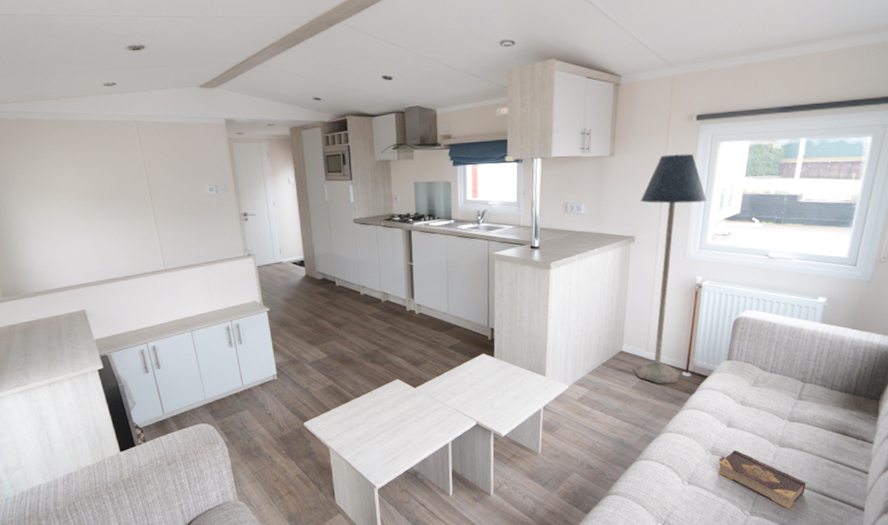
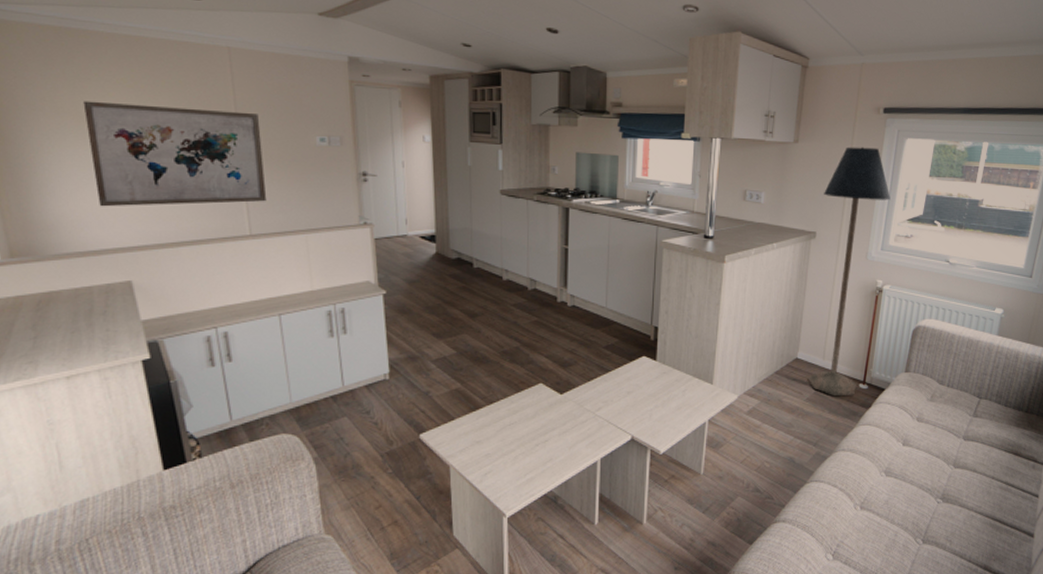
wall art: none [39,172,174,255] -> present [83,101,267,207]
book: present [718,449,806,508] -> none [892,470,979,535]

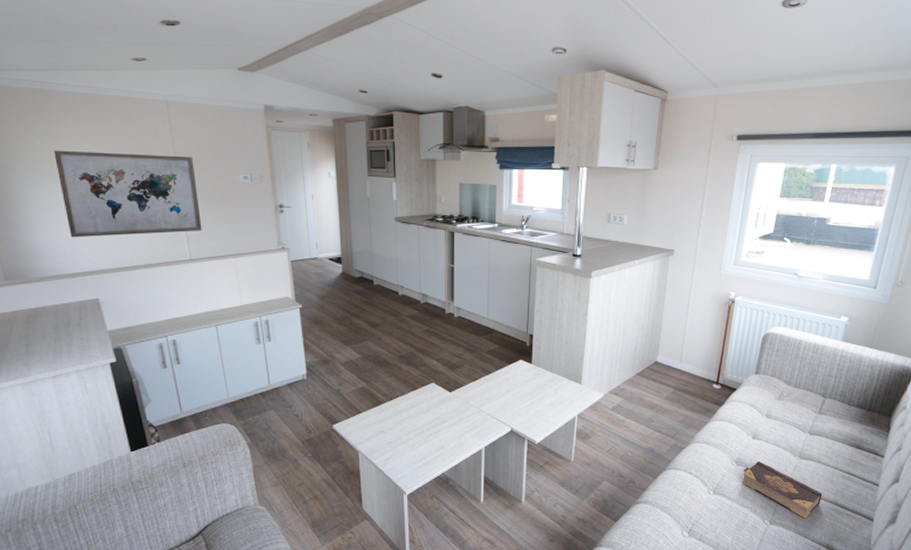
floor lamp: present [807,147,890,396] -> none [666,172,743,394]
book: none [892,470,979,535] -> present [742,460,822,518]

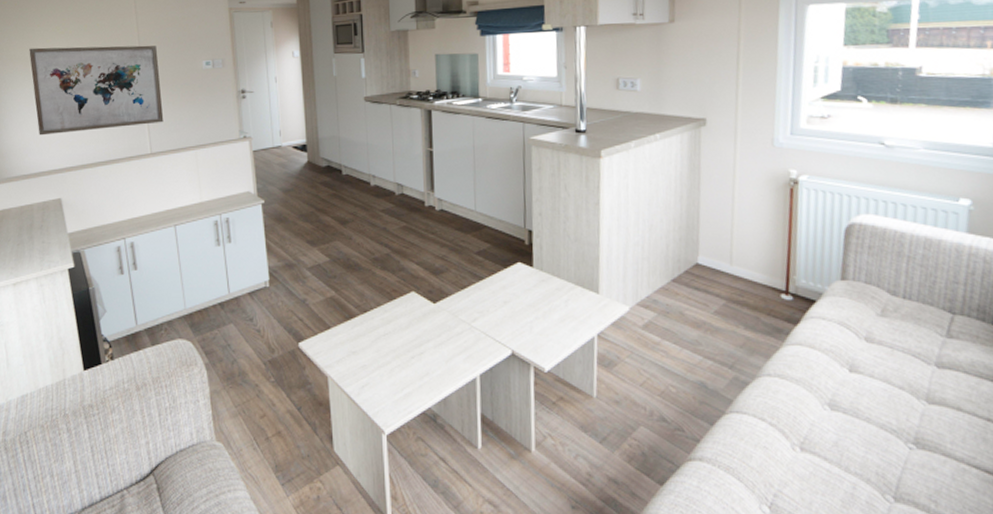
book: present [742,460,822,518] -> none [841,404,973,495]

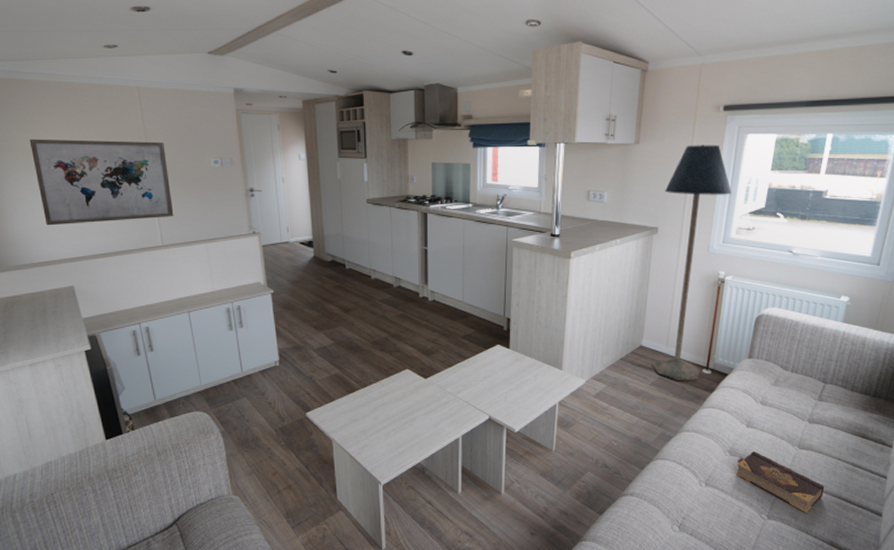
floor lamp: none [711,19,796,308] -> present [652,145,732,380]
book: none [841,404,973,495] -> present [736,450,825,512]

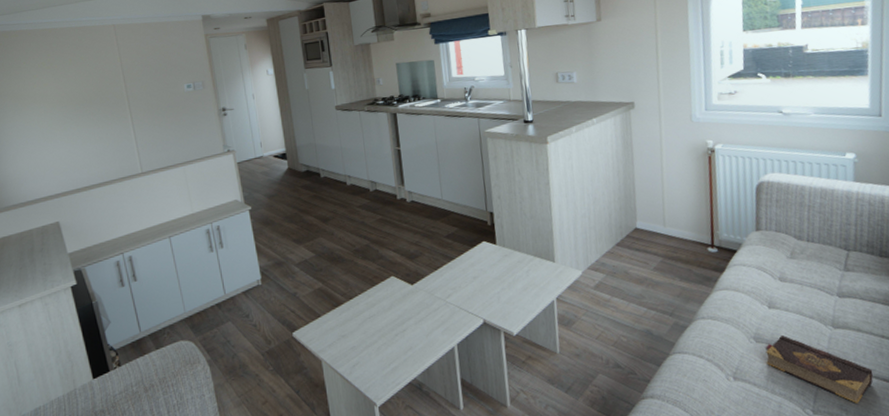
wall art: present [29,139,174,226] -> none [17,73,152,165]
floor lamp: present [652,145,732,380] -> none [635,12,706,263]

